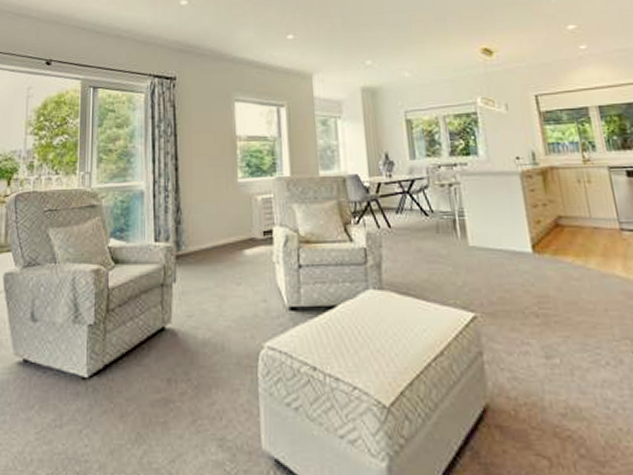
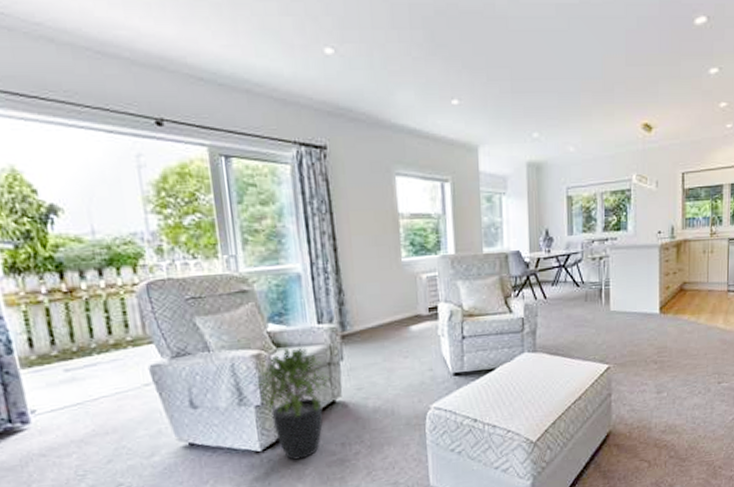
potted plant: none [92,265,161,393] -> present [255,347,330,460]

